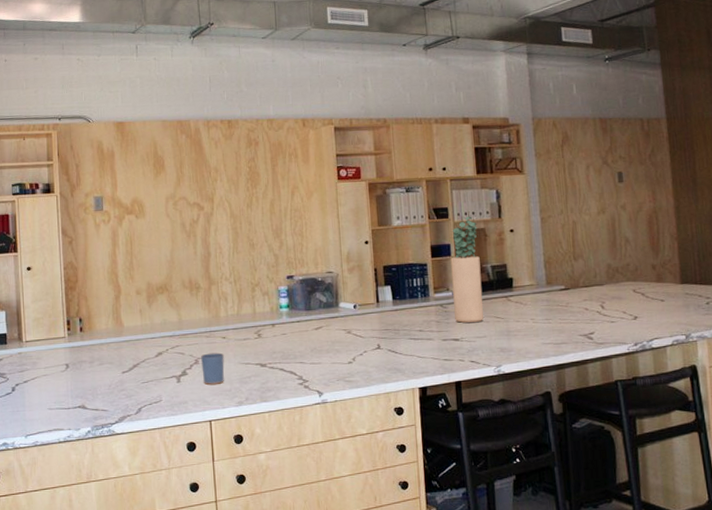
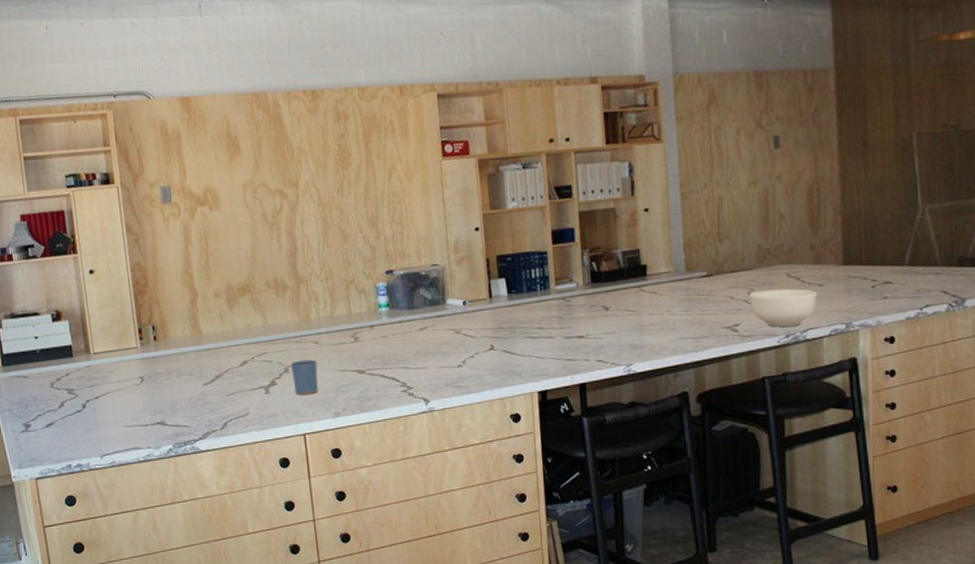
vase: present [450,211,484,324] -> none [574,189,612,318]
bowl: none [600,302,660,336] -> present [748,288,817,327]

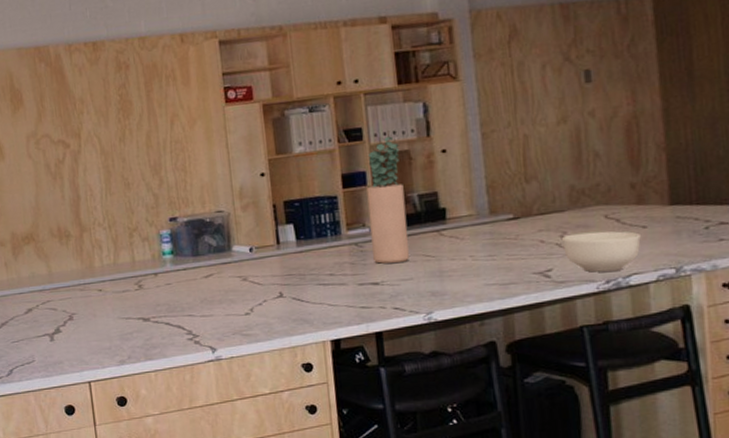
mug: present [291,359,318,395] -> none [75,307,103,343]
vase: none [574,189,612,318] -> present [366,131,409,264]

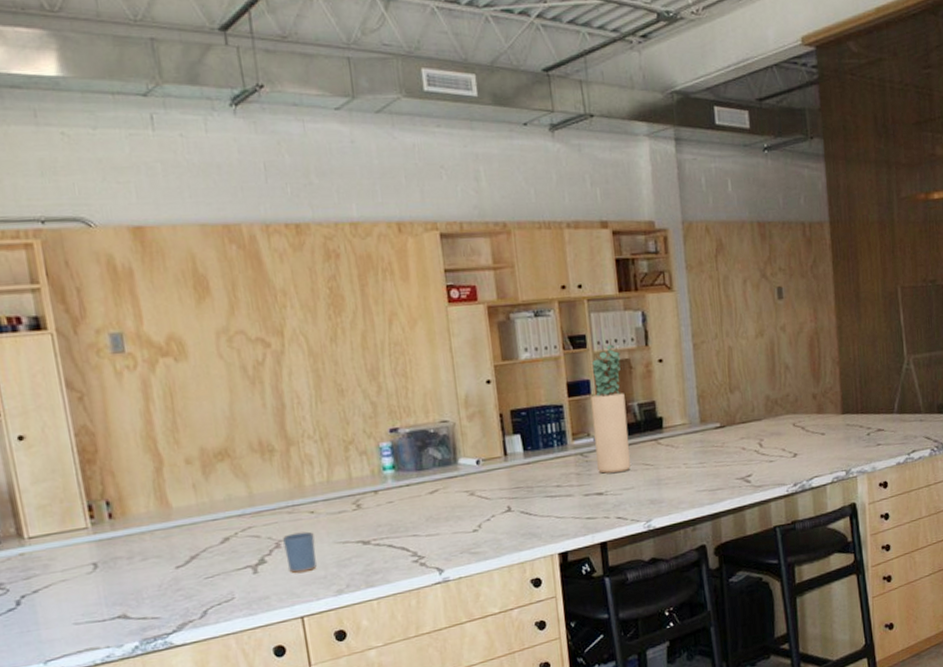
mug: none [75,307,103,343] -> present [283,531,317,573]
bowl: present [561,231,641,273] -> none [758,438,820,477]

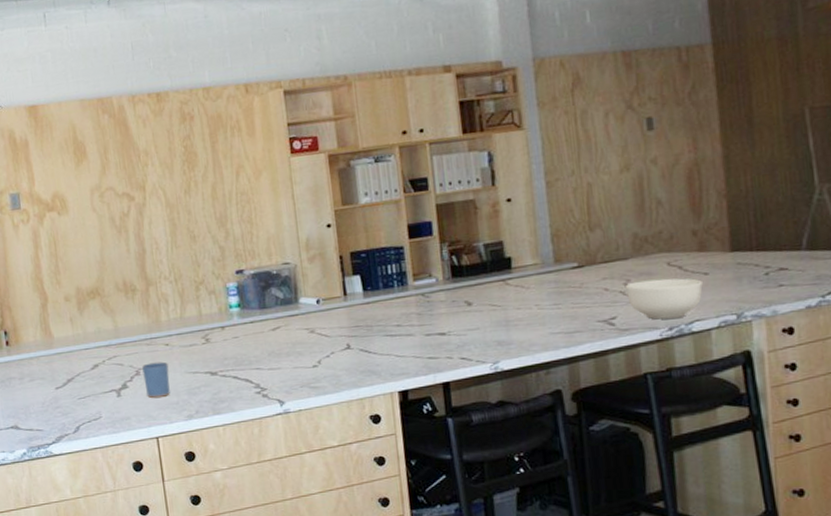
vase: present [590,339,631,474] -> none [432,180,476,314]
bowl: none [758,438,820,477] -> present [624,278,703,320]

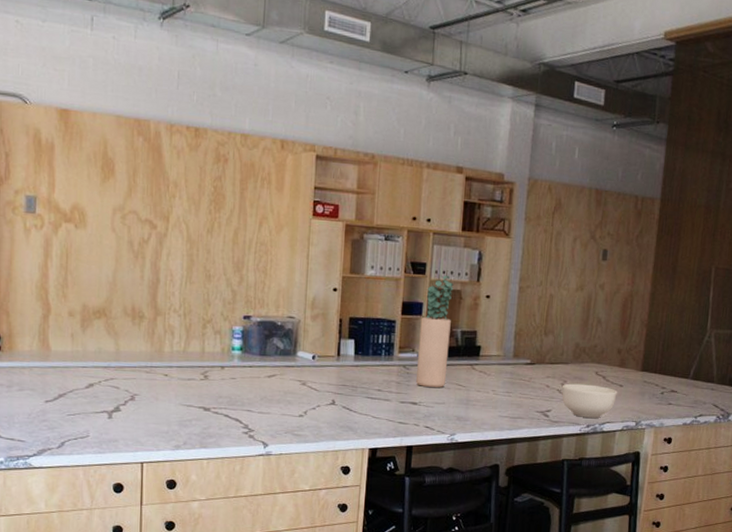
mug: present [142,361,170,398] -> none [137,390,164,425]
vase: none [432,180,476,314] -> present [416,270,454,388]

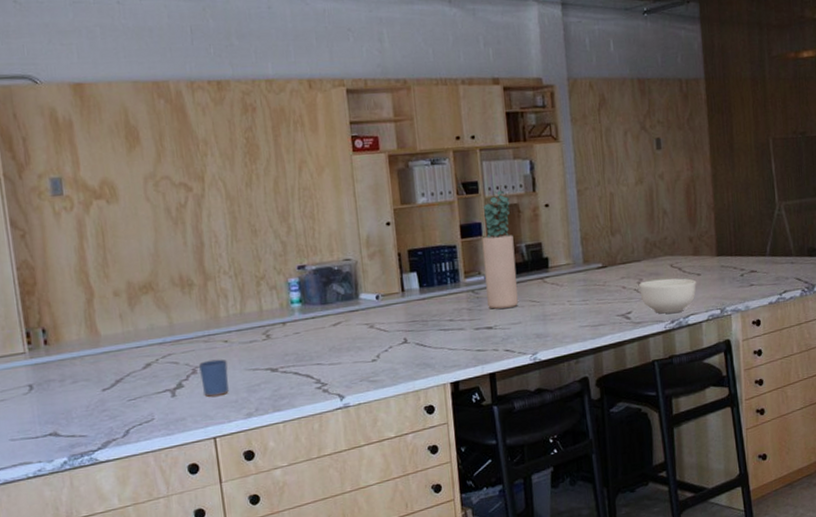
mug: none [137,390,164,425] -> present [199,359,229,397]

